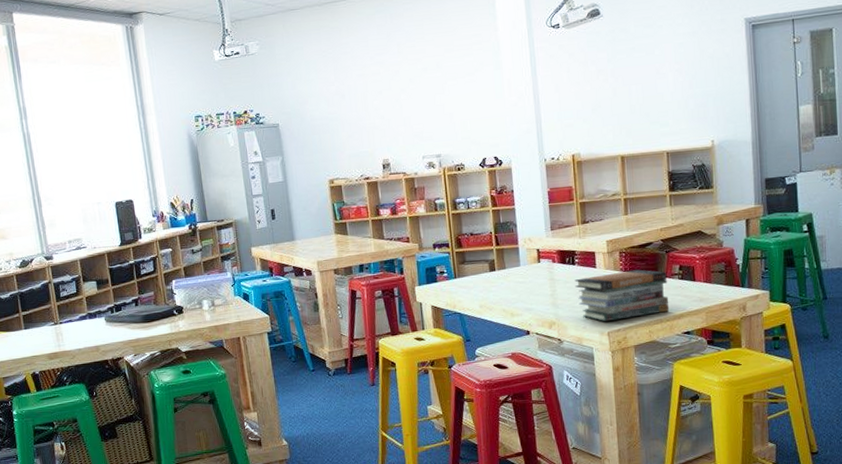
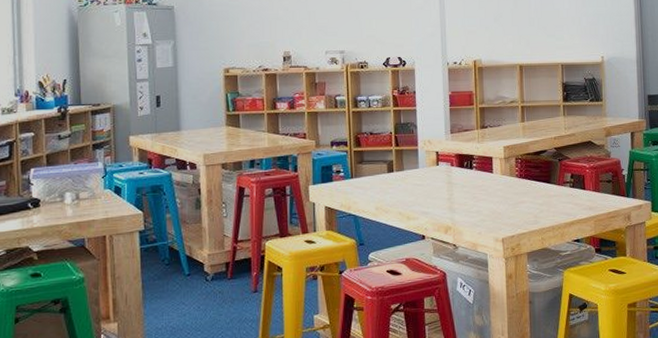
book stack: present [574,269,670,322] -> none [472,176,561,228]

